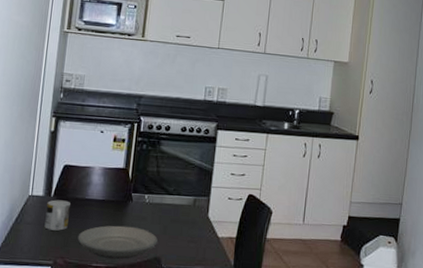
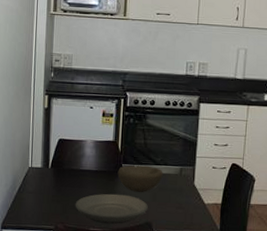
mug: present [44,200,71,231] -> none [44,171,67,199]
bowl: none [126,195,176,224] -> present [117,165,163,192]

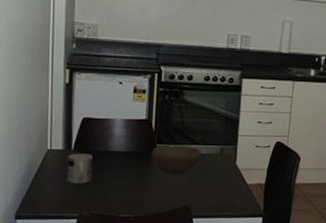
mug: none [44,171,67,199] -> present [67,153,92,184]
plate: present [75,193,148,224] -> none [102,176,186,209]

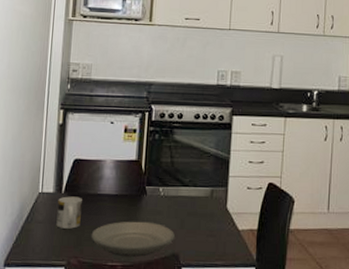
plate: none [102,176,186,209] -> present [91,221,175,257]
bowl: present [151,145,202,174] -> none [140,187,192,219]

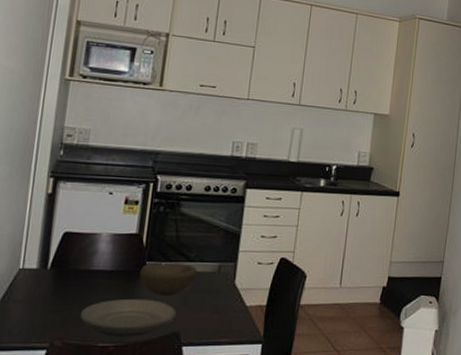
mug: present [56,196,82,229] -> none [38,272,72,308]
bowl: none [140,187,192,219] -> present [139,262,198,295]

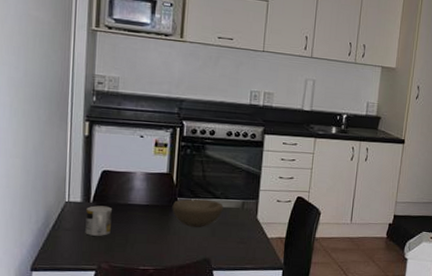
mug: none [38,272,72,308] -> present [85,205,112,236]
plate: present [79,298,176,336] -> none [122,229,206,261]

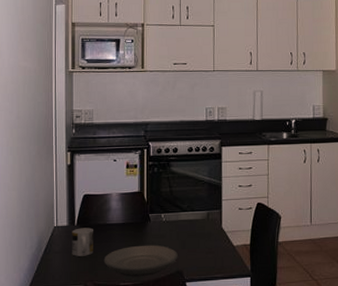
plate: none [122,229,206,261] -> present [103,245,178,276]
bowl: present [172,199,224,227] -> none [145,213,191,241]

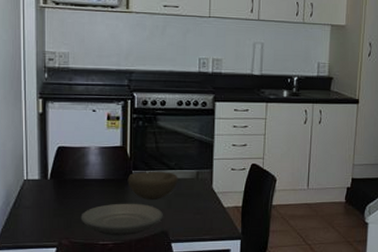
mug: present [72,227,93,257] -> none [44,182,69,212]
bowl: none [145,213,191,241] -> present [127,171,178,199]

